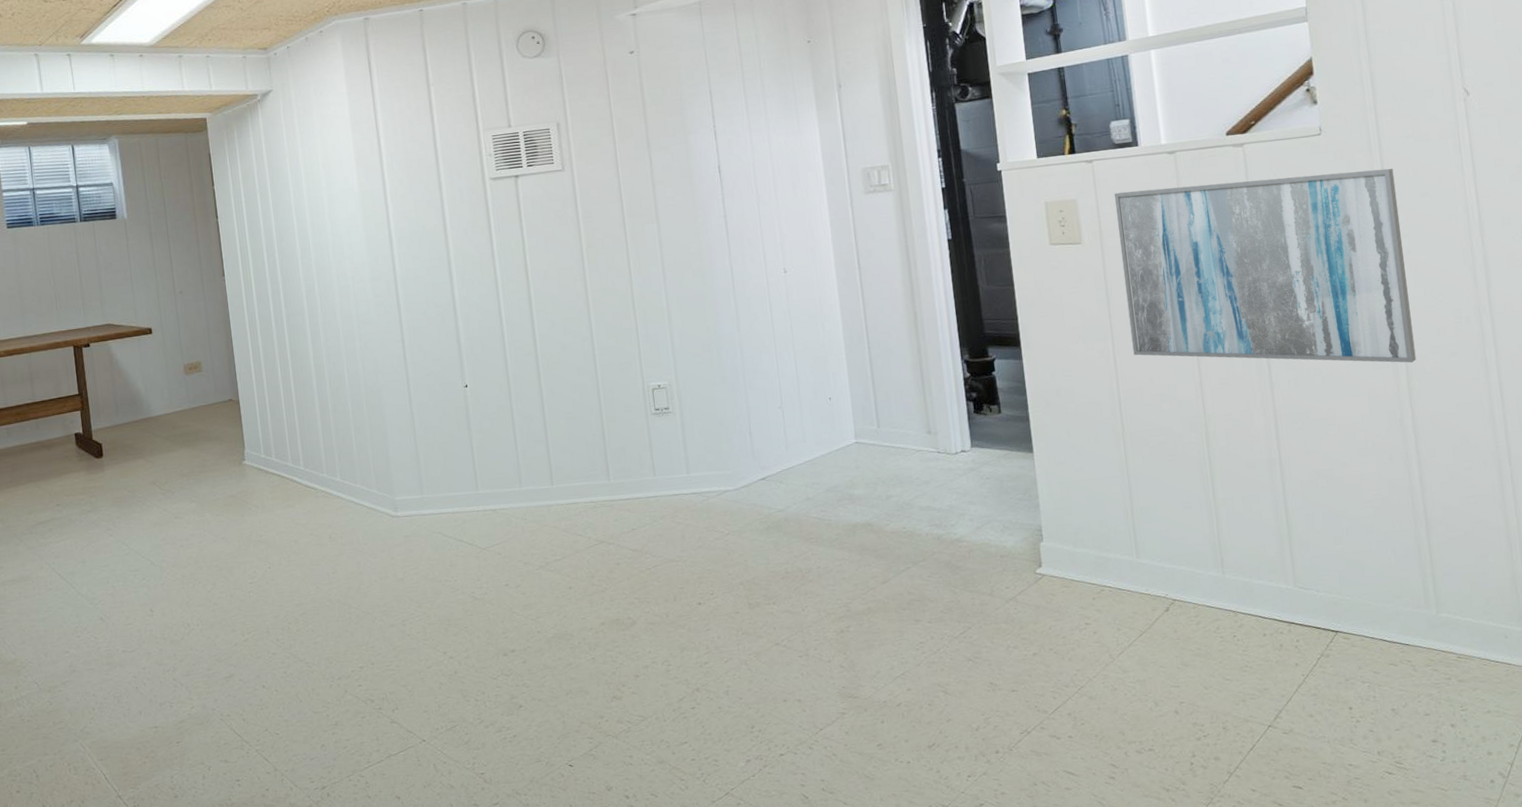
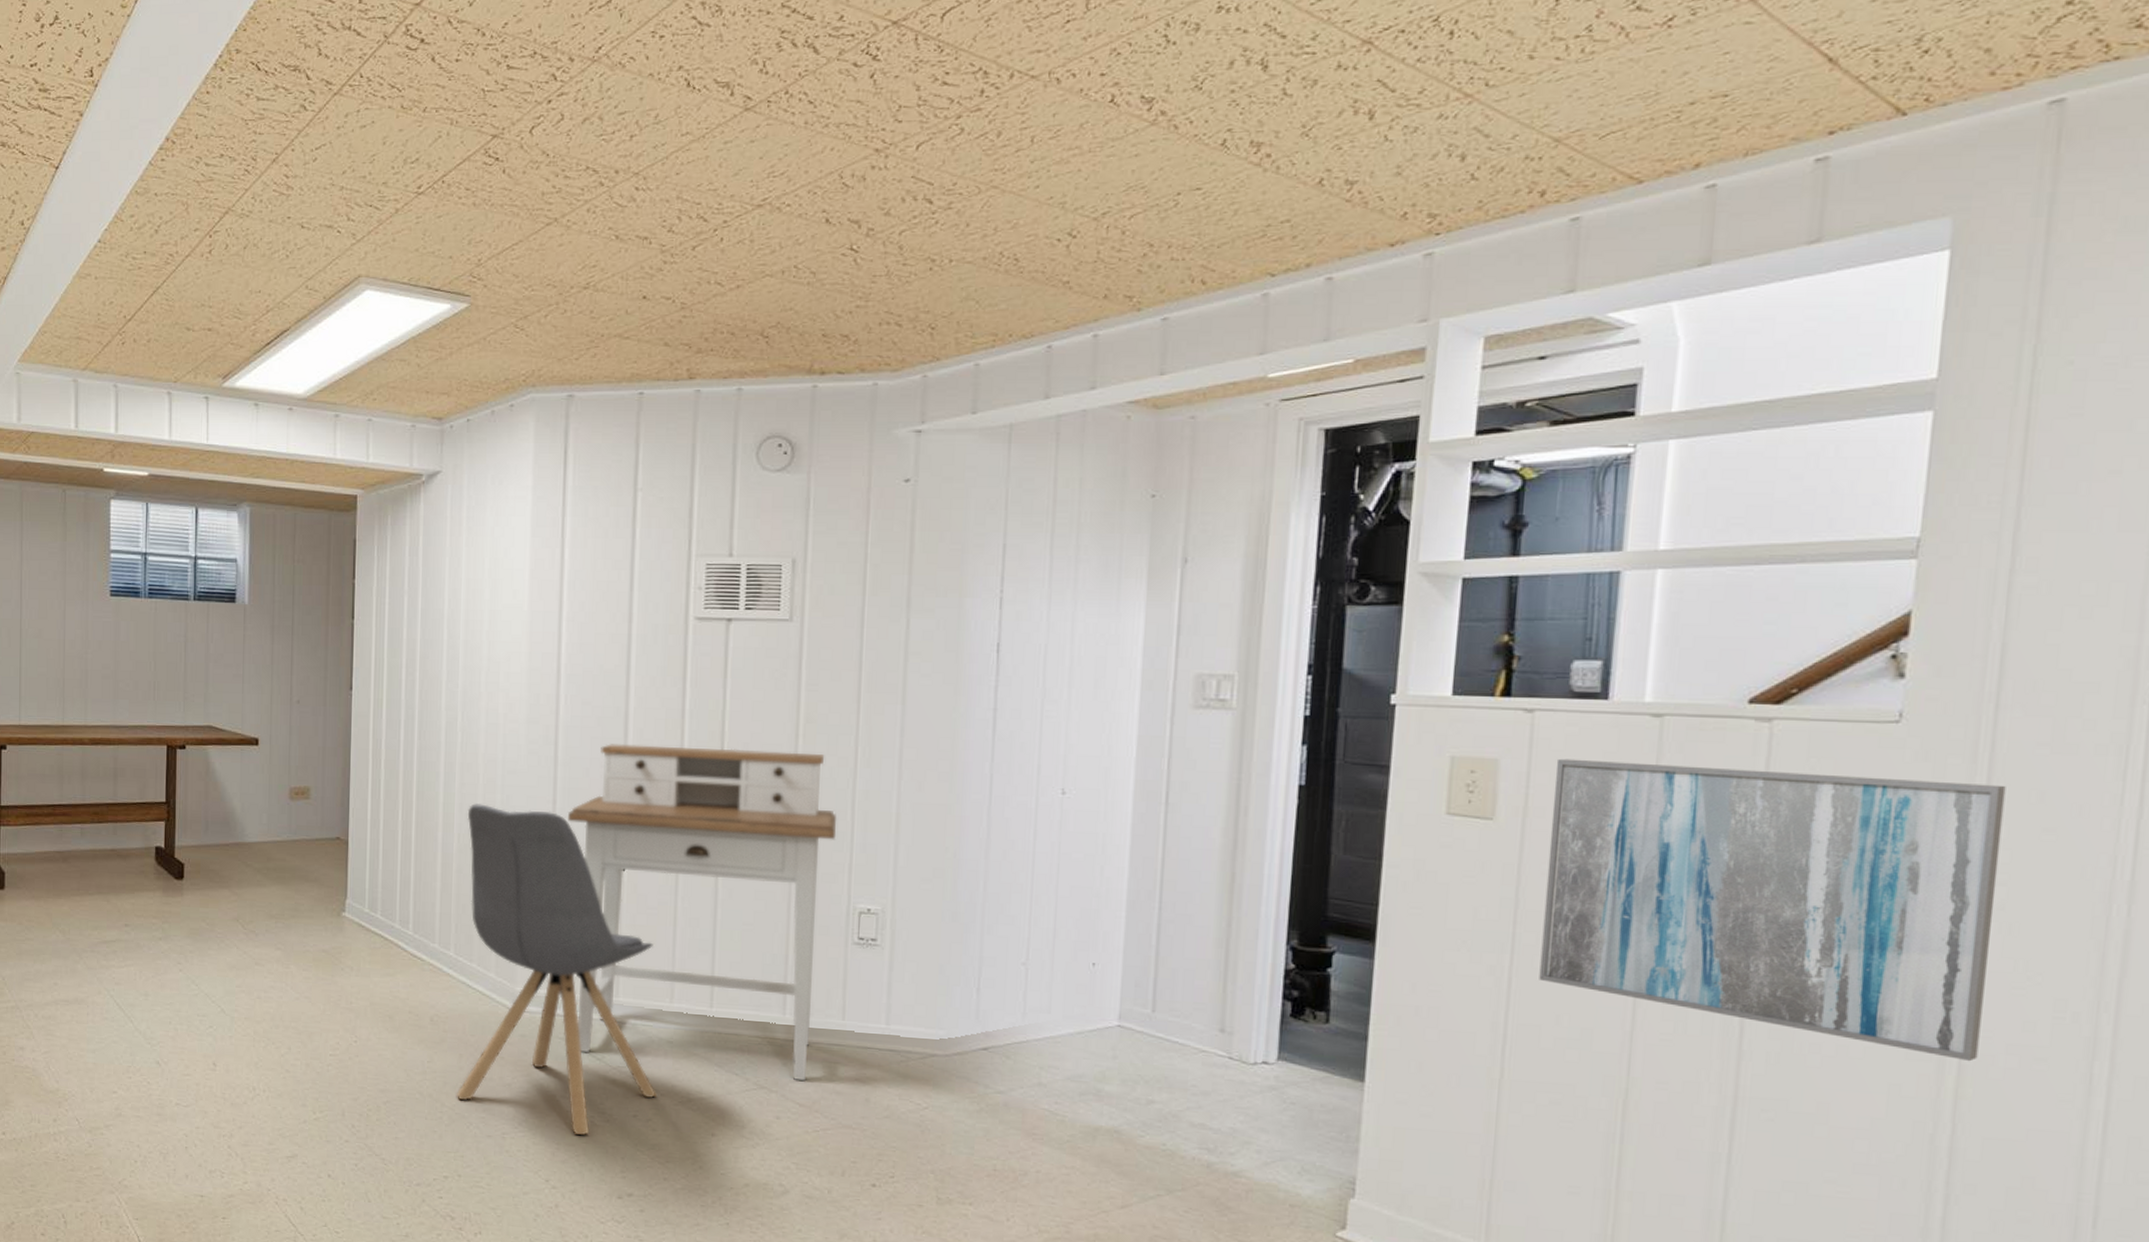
chair: none [334,349,522,610] -> present [456,803,658,1136]
desk: none [415,270,634,541] -> present [568,744,837,1081]

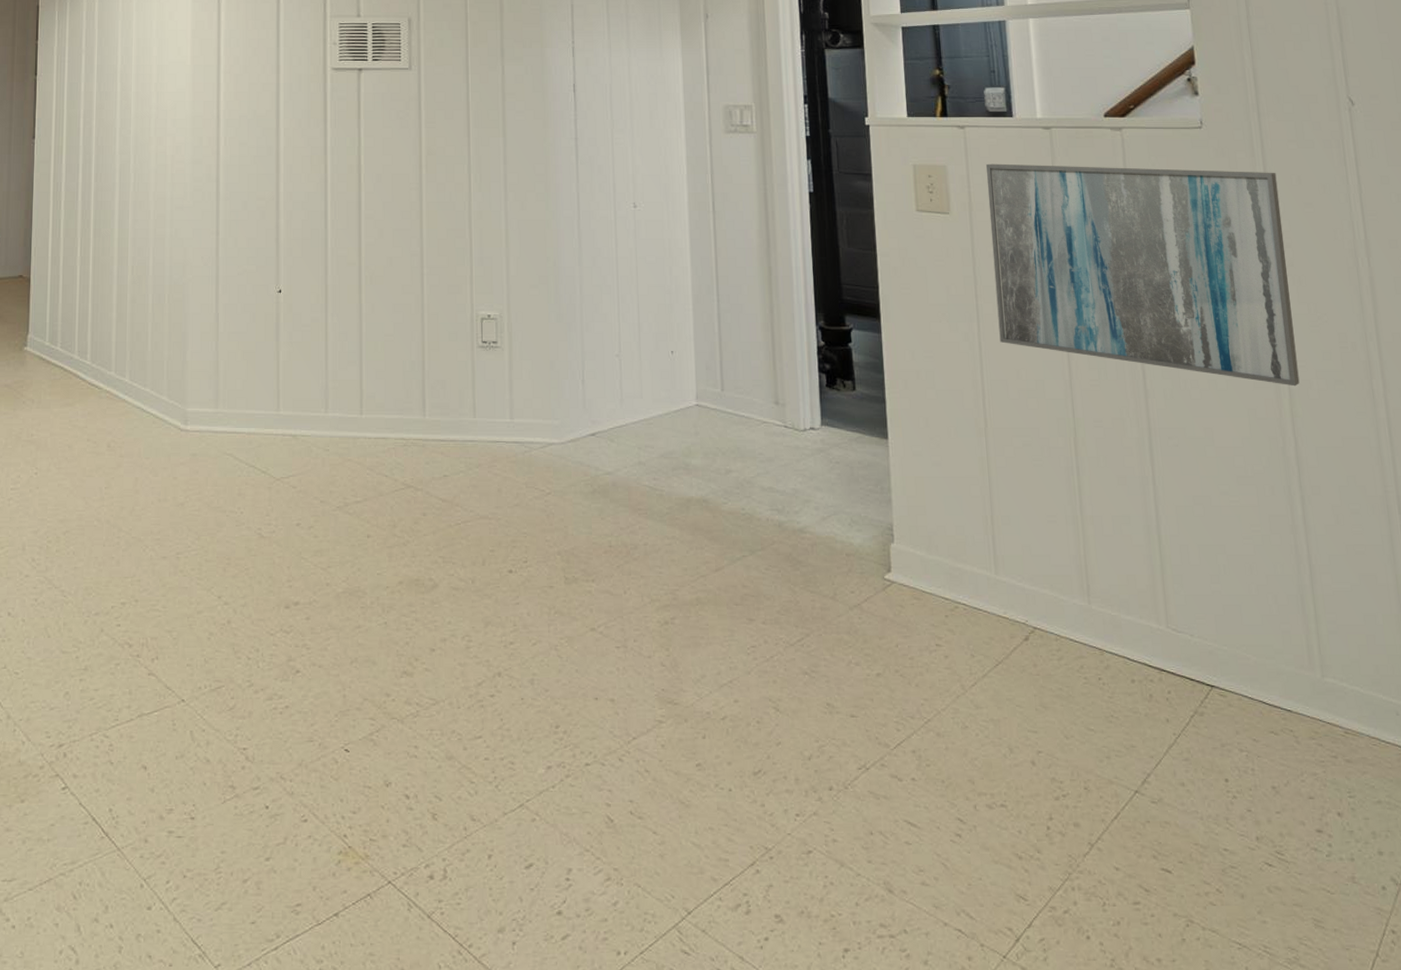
chair: present [456,803,658,1136] -> none [132,238,318,549]
desk: present [568,744,837,1081] -> none [230,179,458,478]

